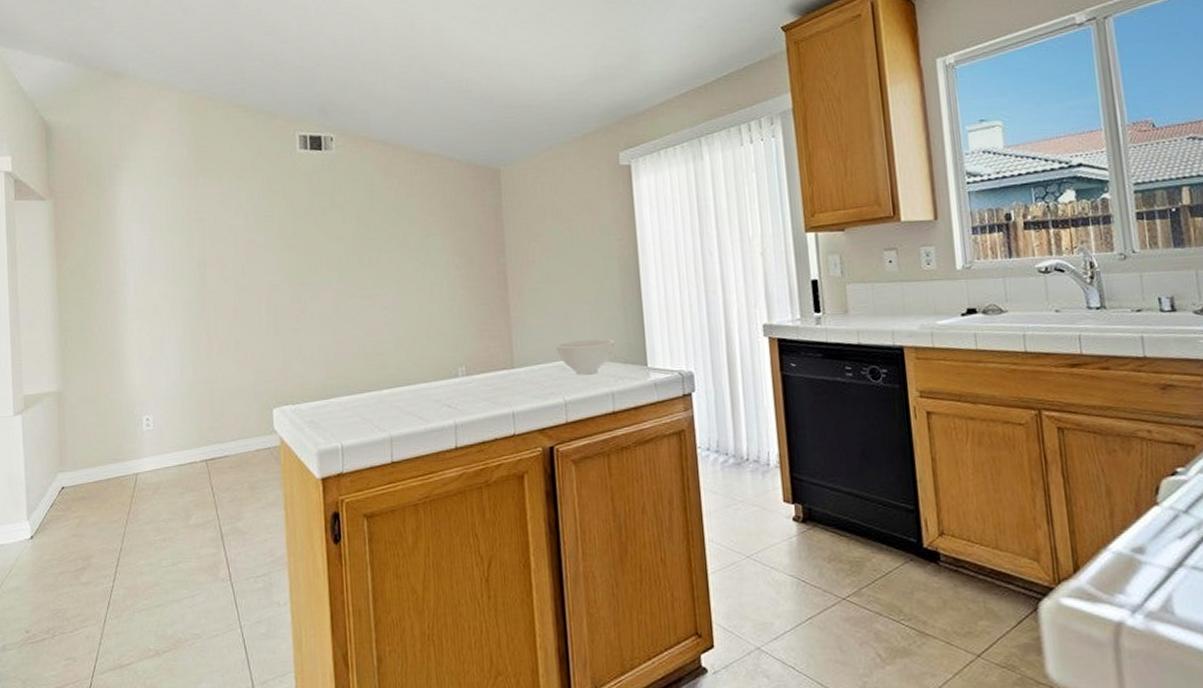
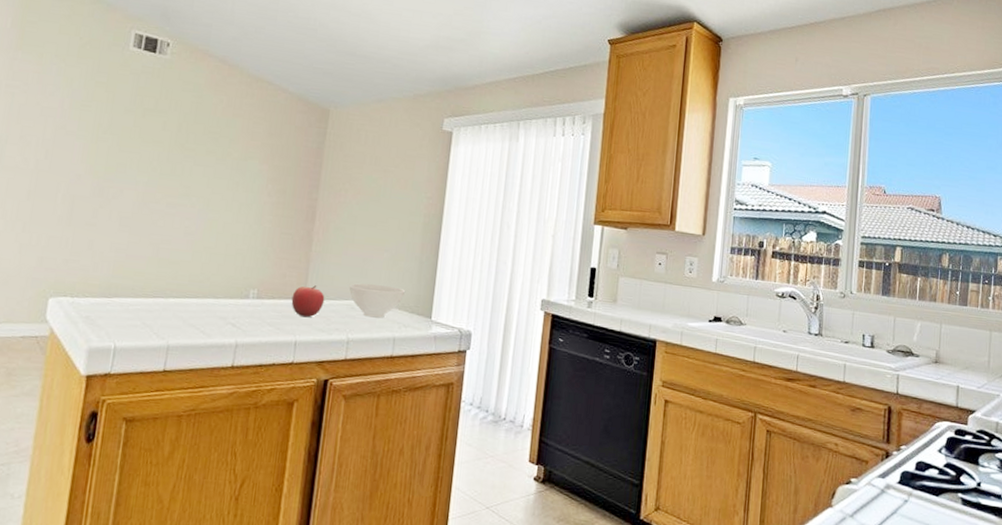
fruit: none [500,352,534,387] -> present [291,285,325,318]

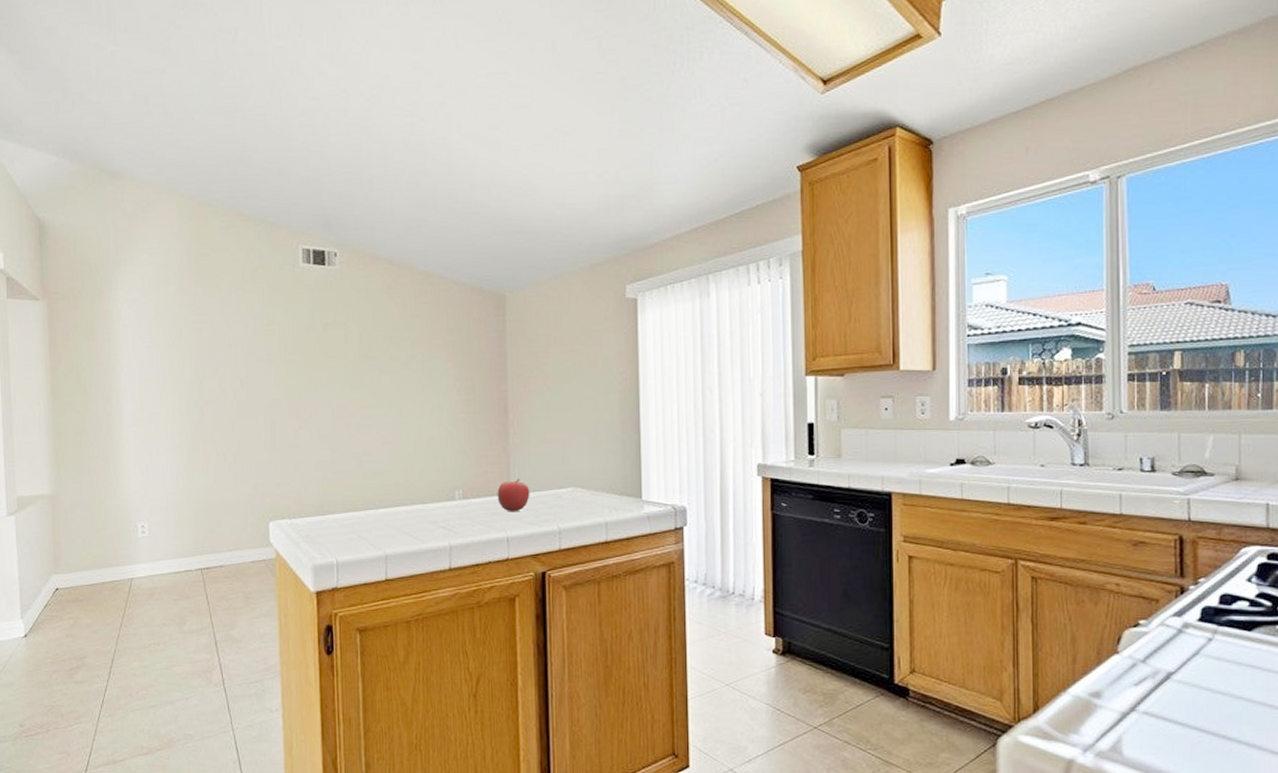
bowl: present [349,283,406,318] -> none [552,469,611,504]

